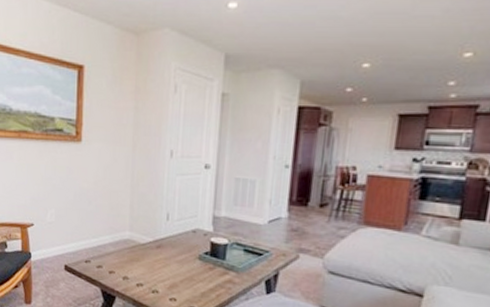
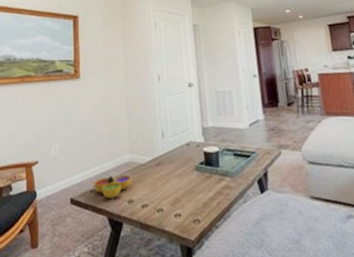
decorative bowl: none [88,250,130,272] -> present [93,175,132,199]

